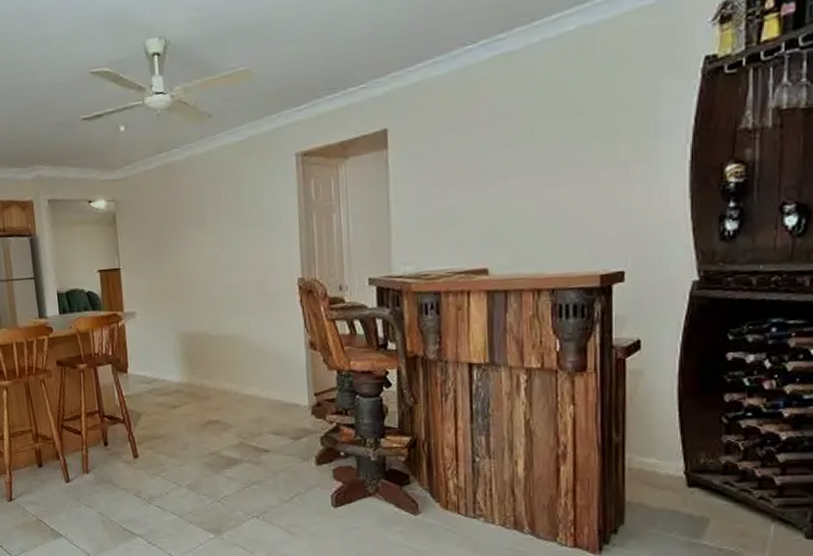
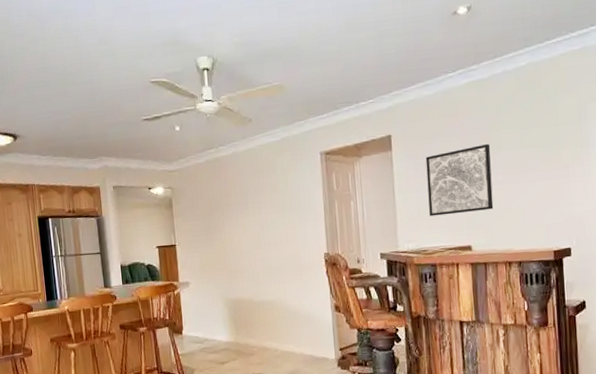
wall art: none [431,137,520,232] -> present [425,144,494,217]

